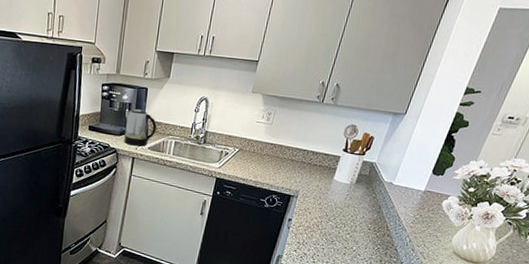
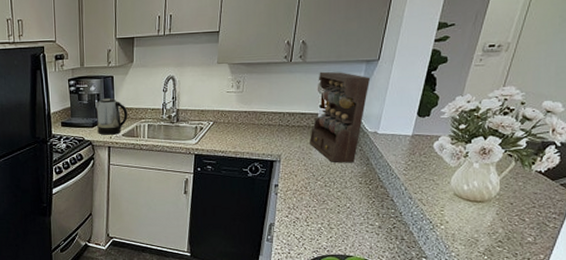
spice rack: none [328,116,394,209] -> present [310,71,370,163]

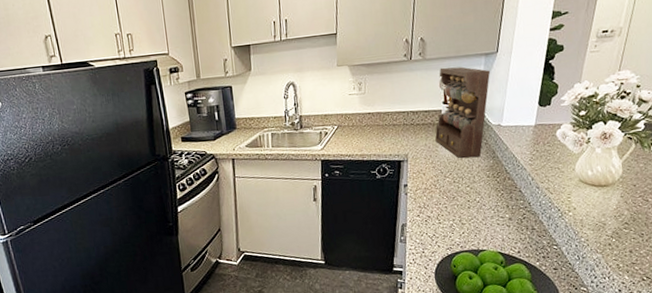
kettle: present [95,97,128,135] -> none [215,108,250,148]

